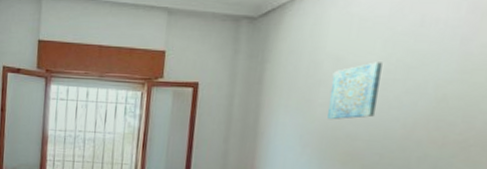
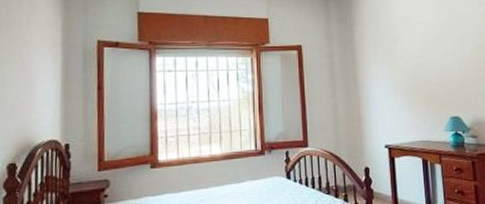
wall art: present [327,62,383,120] -> none [404,21,440,69]

